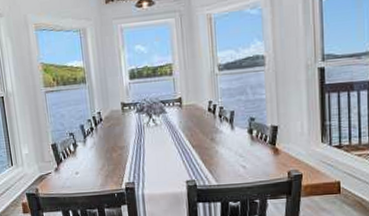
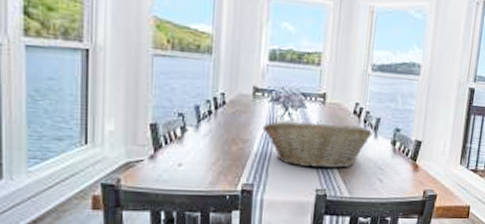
fruit basket: none [134,120,229,163] -> present [262,120,372,168]

